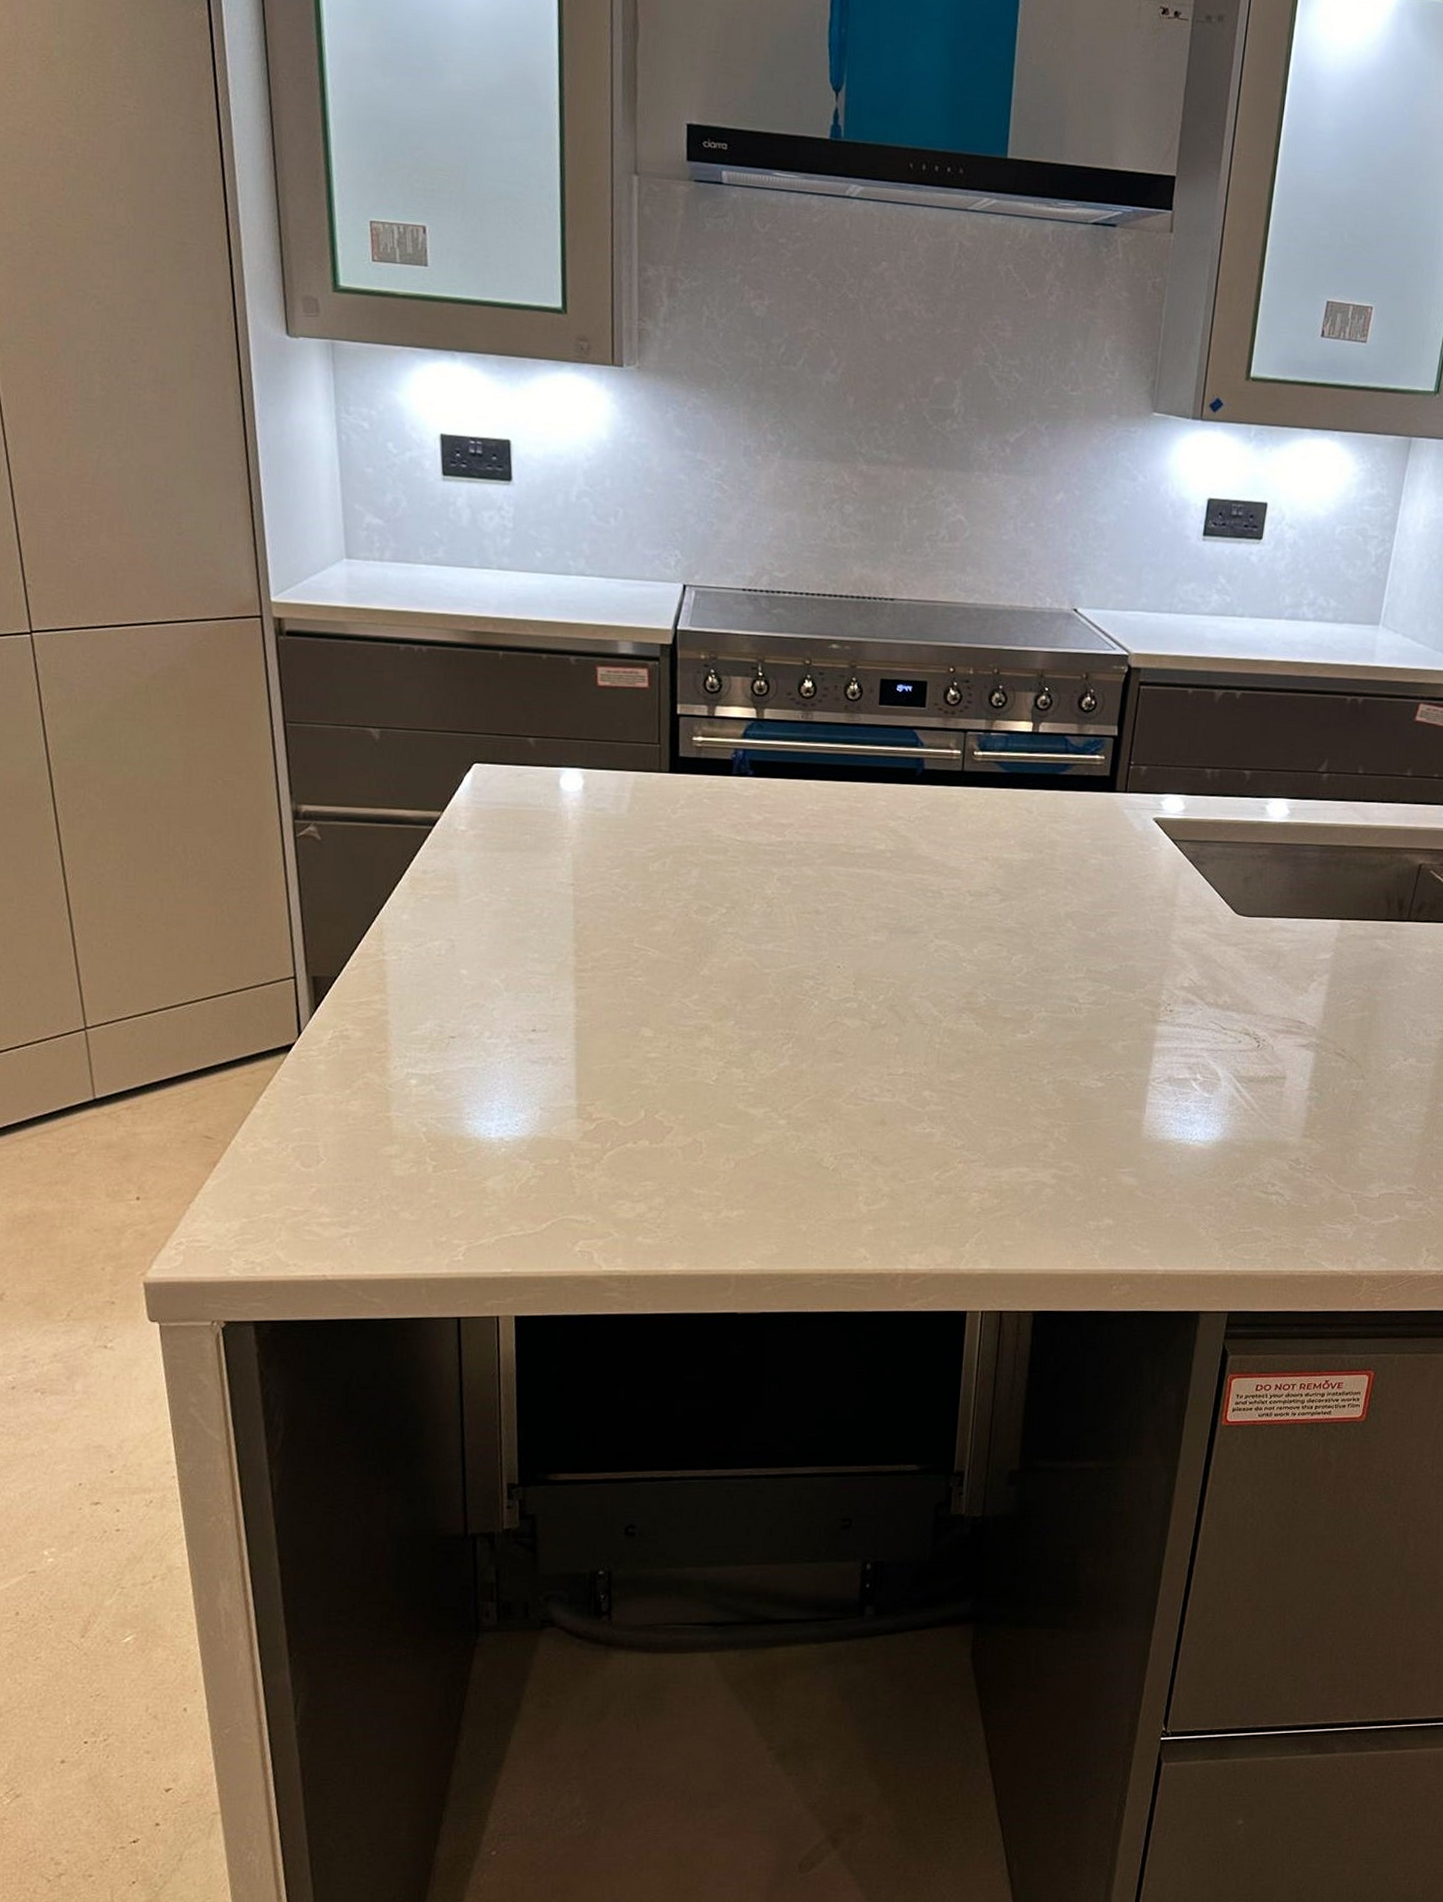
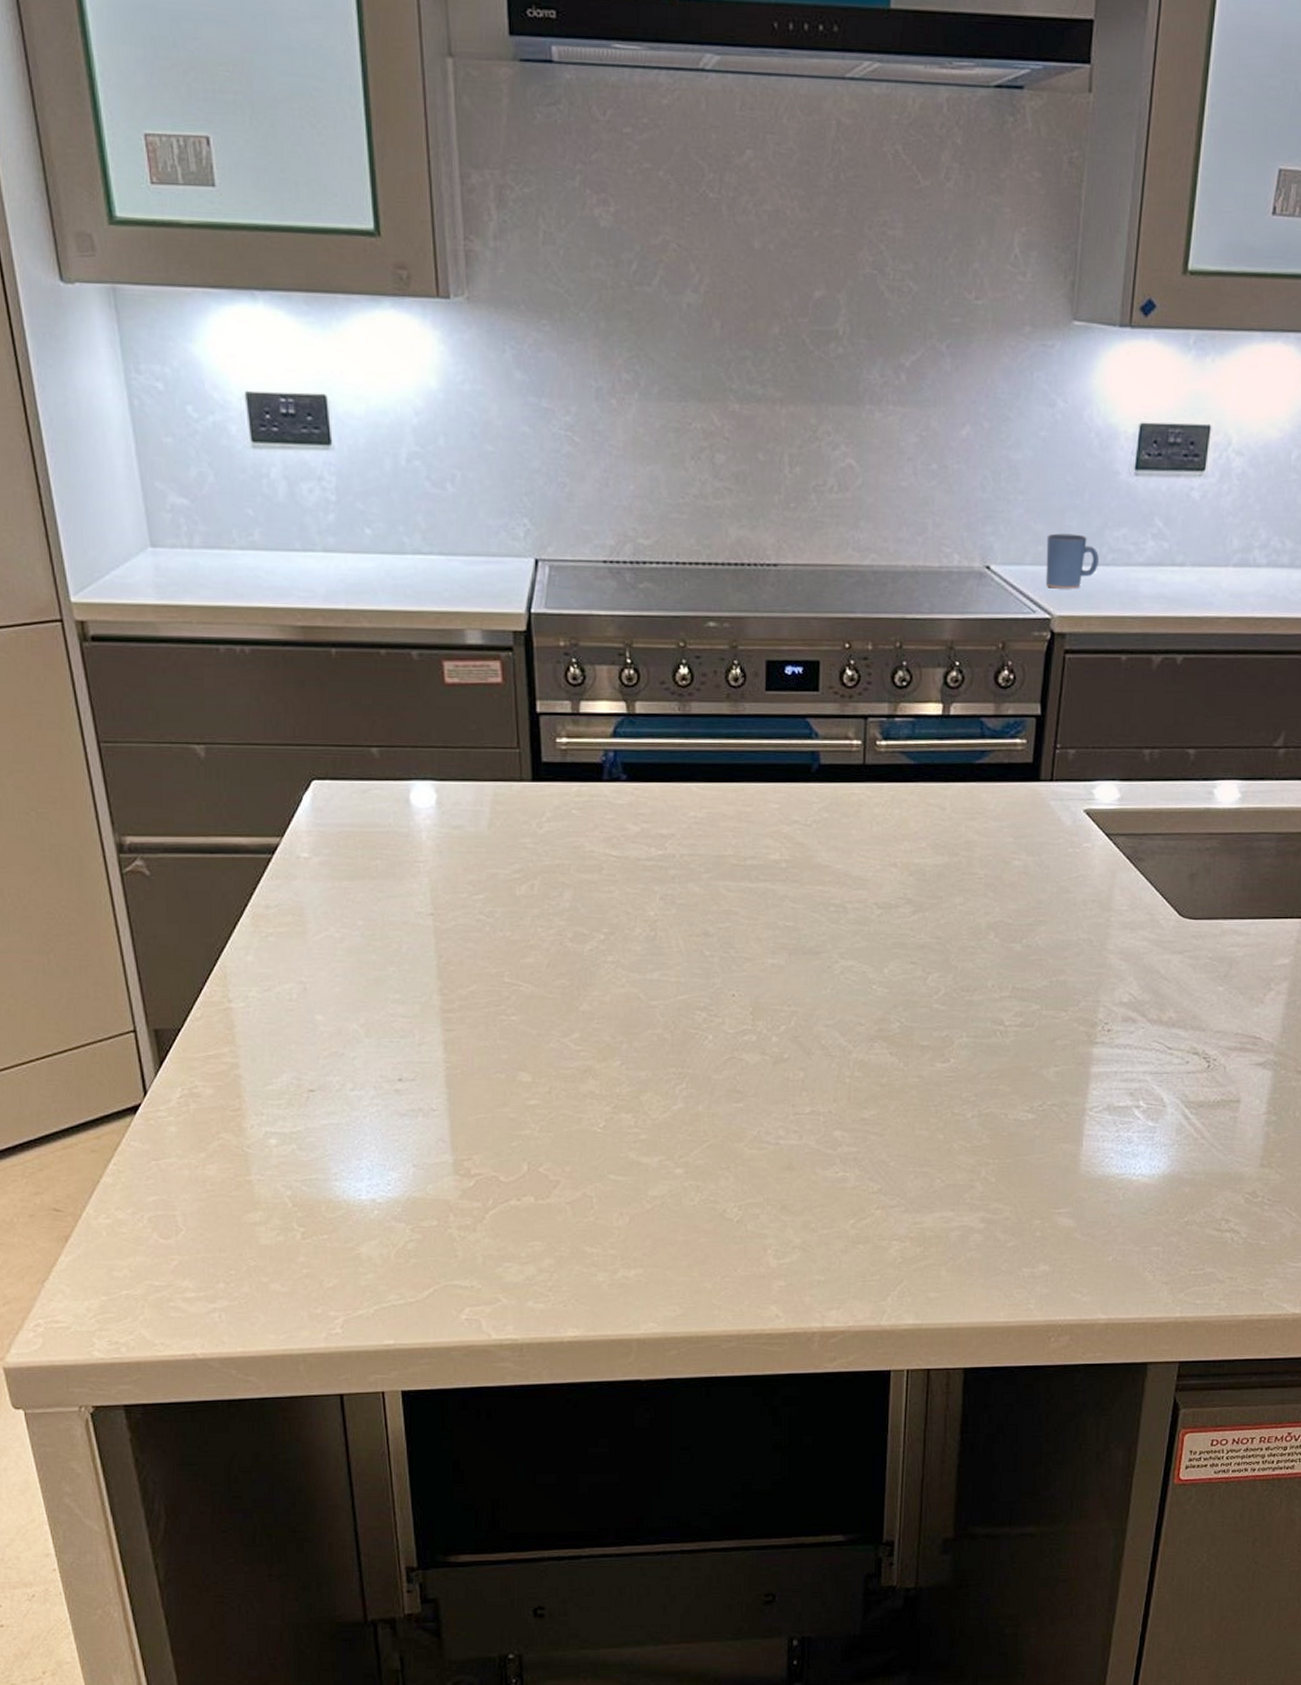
mug: none [1124,585,1171,632] -> present [1045,533,1099,589]

